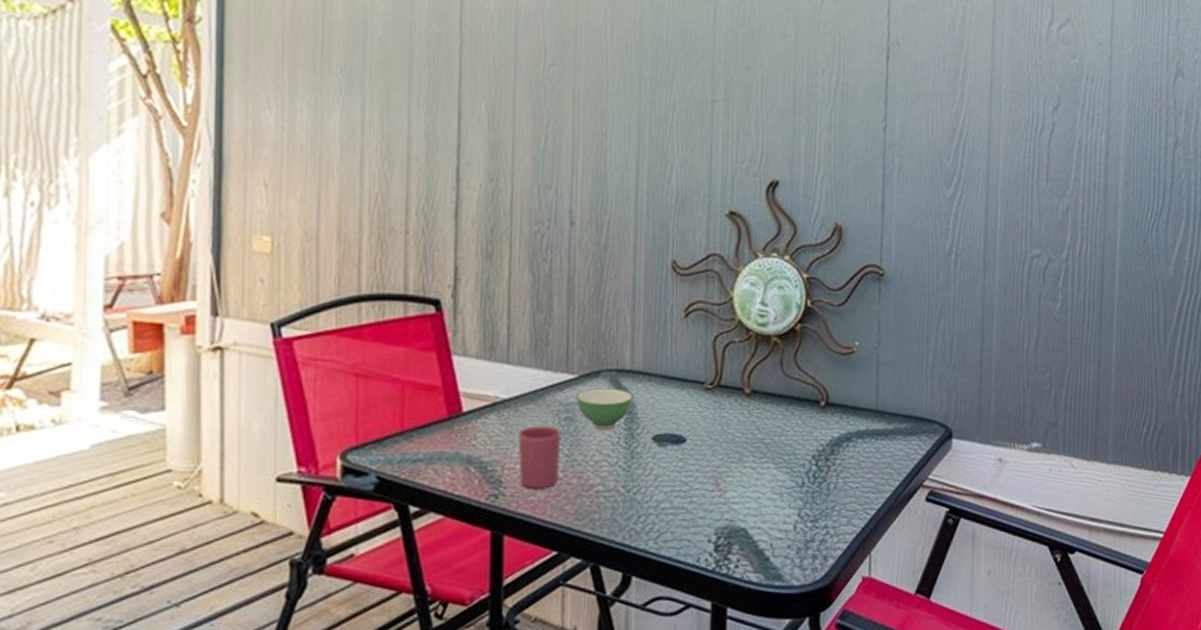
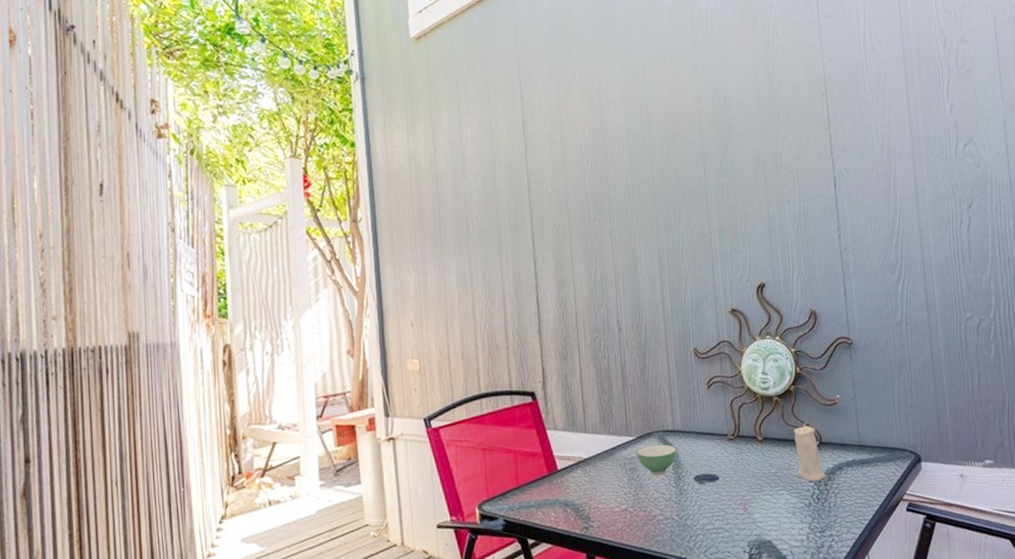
mug: present [517,425,562,488] -> none [598,475,630,521]
candle: none [791,375,828,455] -> present [794,423,826,482]

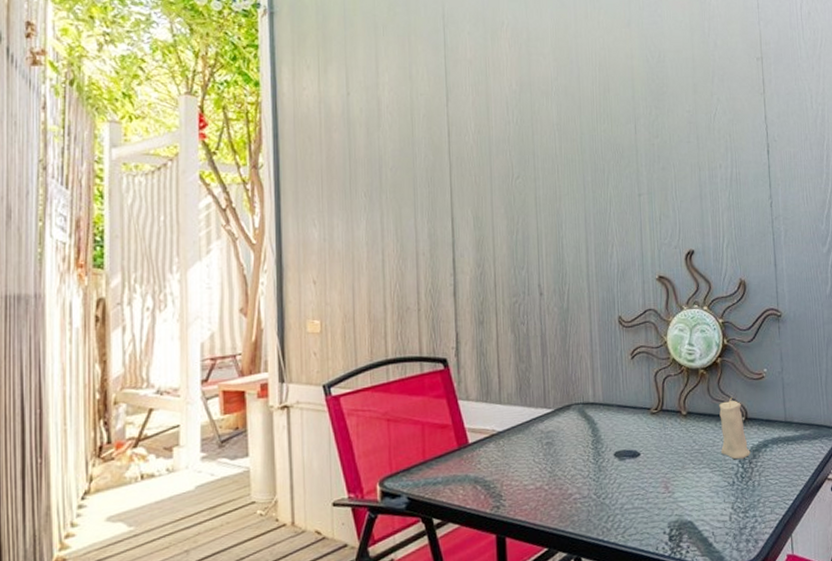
bowl: present [635,444,677,476] -> none [552,417,597,451]

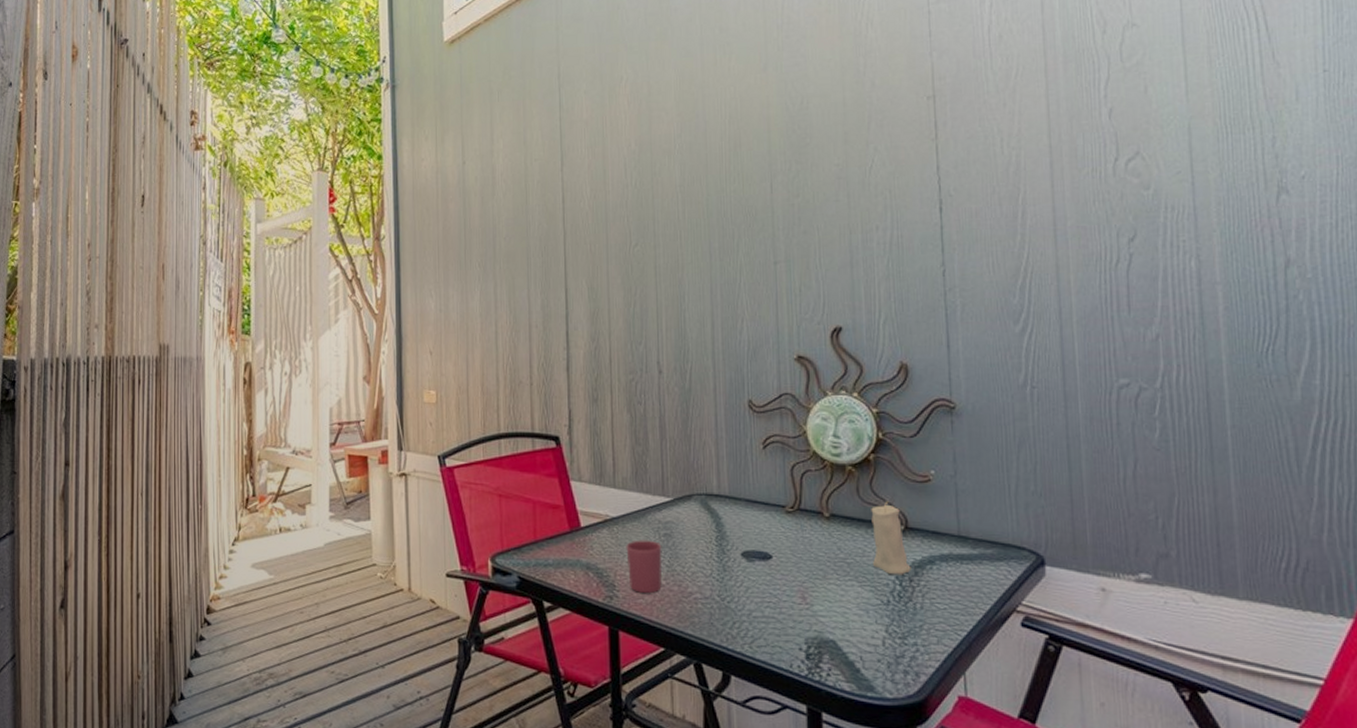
mug: none [511,449,546,500] -> present [626,540,663,593]

